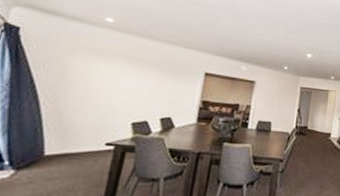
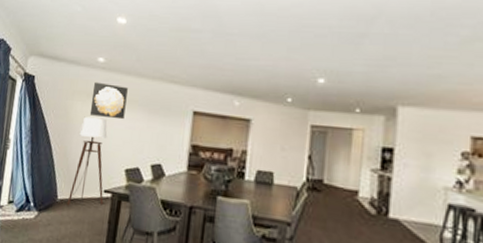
floor lamp: none [42,72,113,162] -> present [56,116,107,206]
wall art: none [92,40,139,77] -> present [89,81,128,120]

